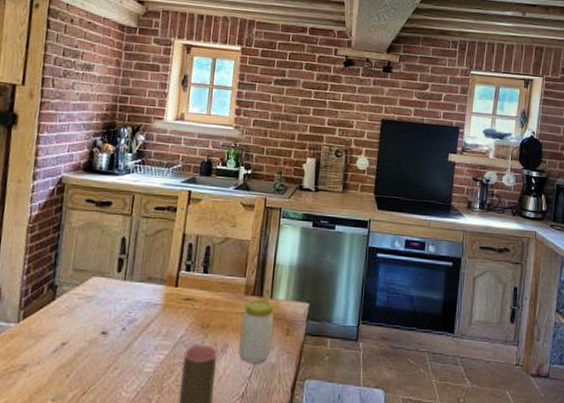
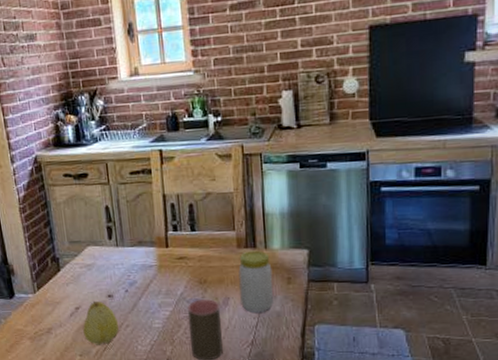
fruit: none [63,337,106,389] -> present [83,300,119,345]

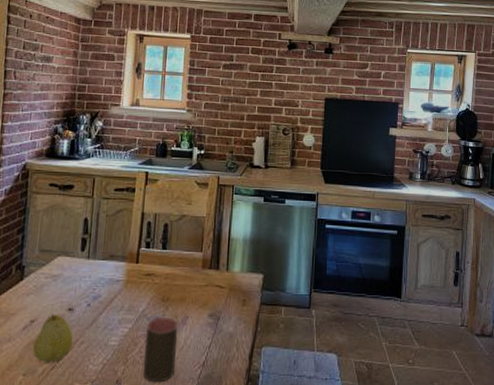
jar: present [238,250,273,312] -> none [198,272,231,333]

